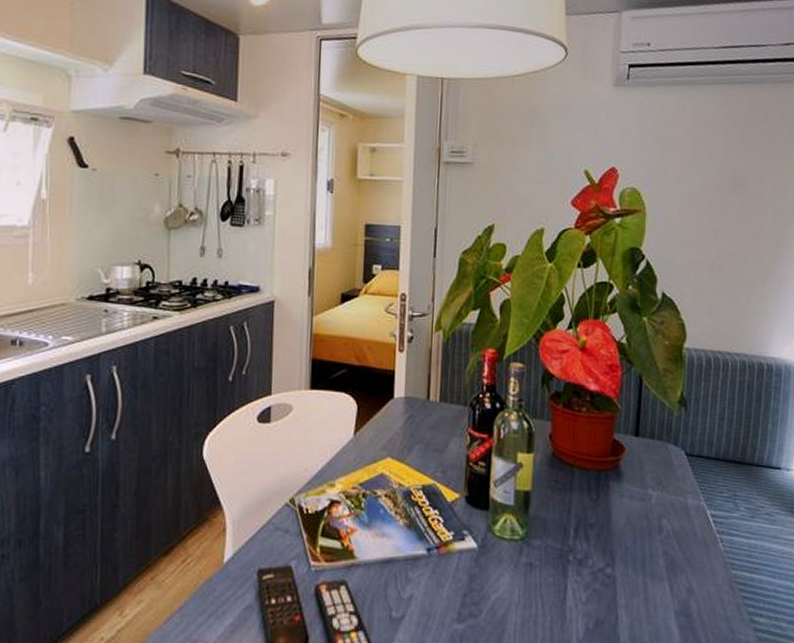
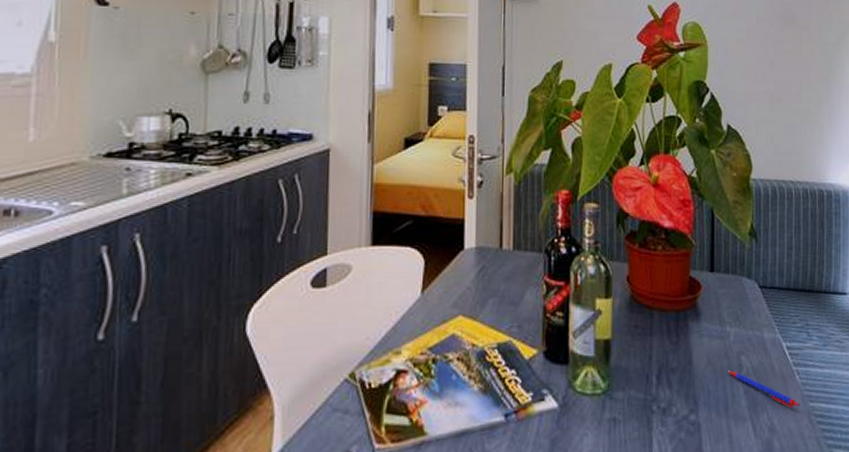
pen: none [648,531,721,573] -> present [728,370,799,408]

